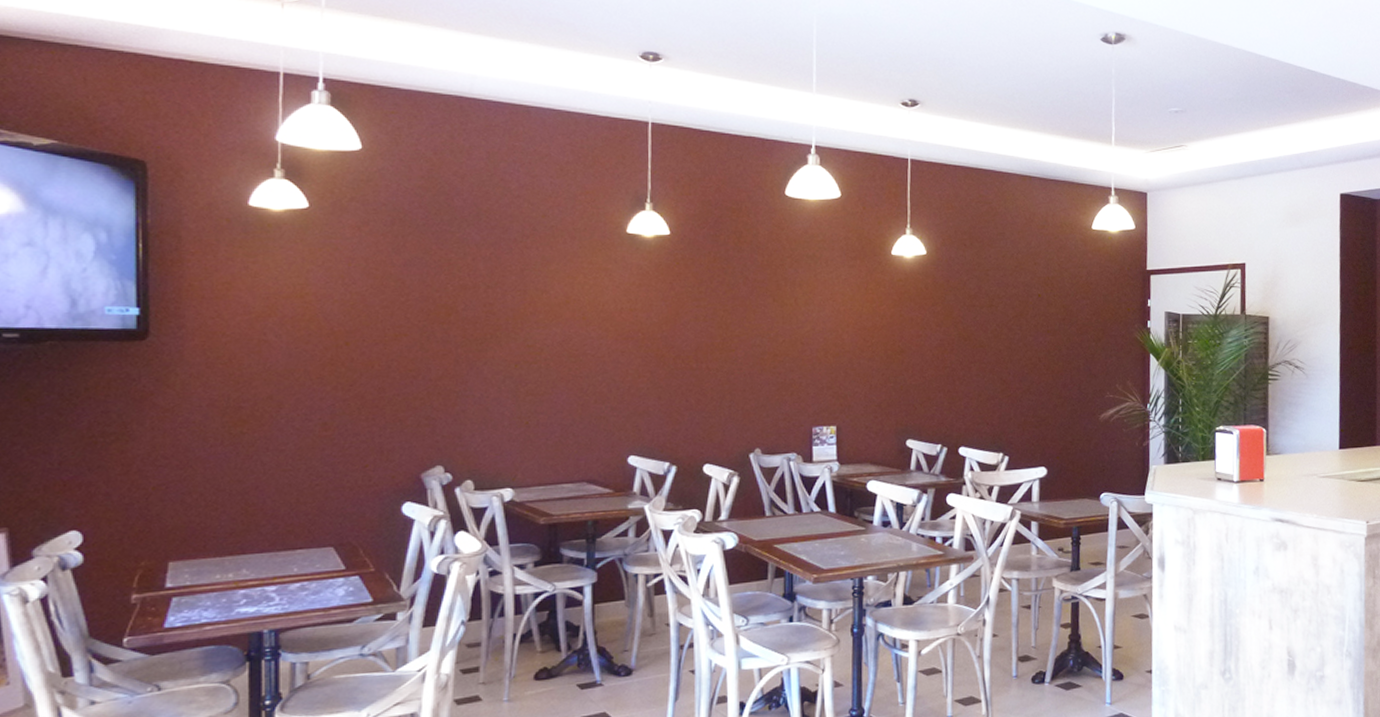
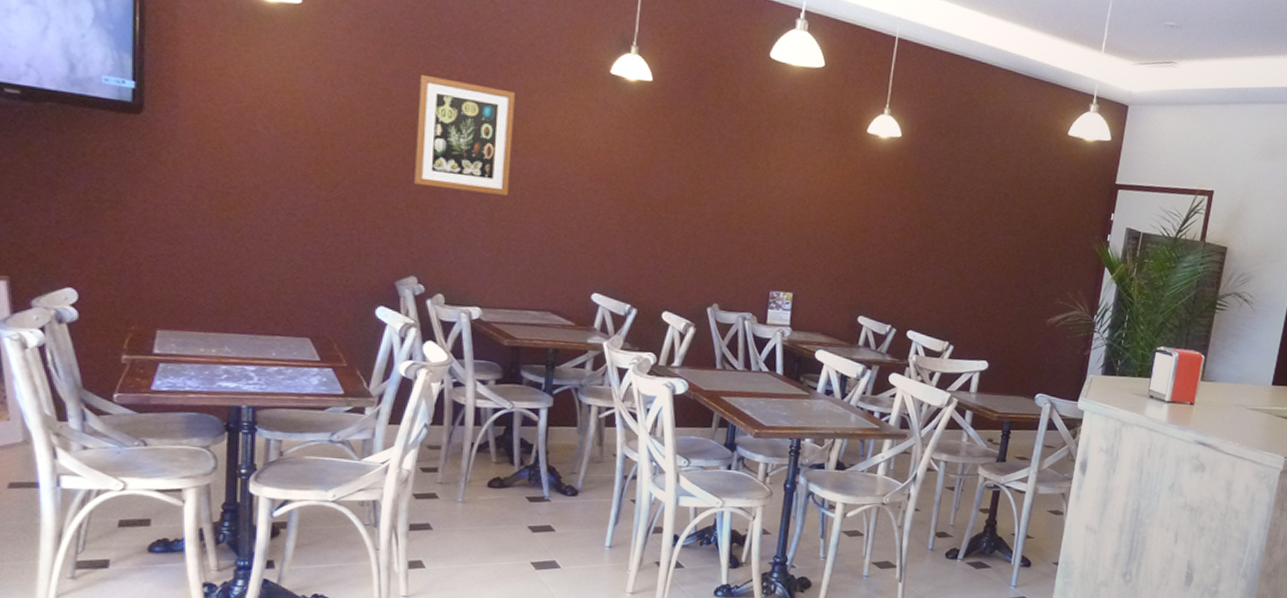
wall art: none [433,260,533,372] -> present [414,74,515,196]

